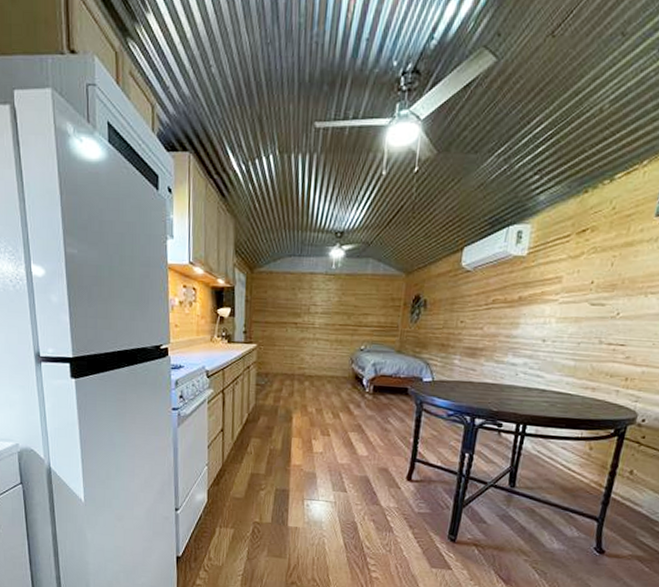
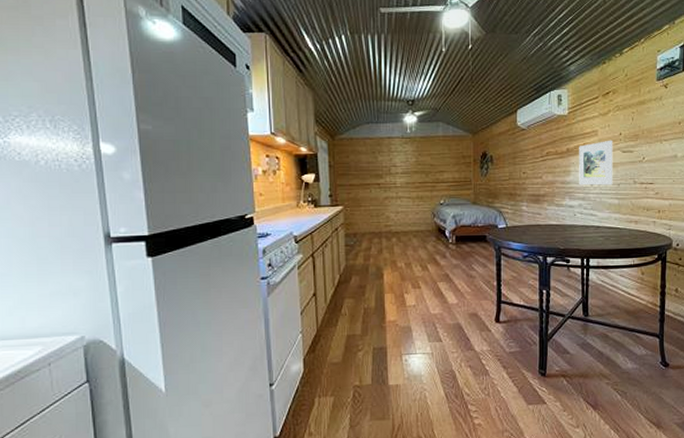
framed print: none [528,289,581,344] -> present [579,140,613,185]

